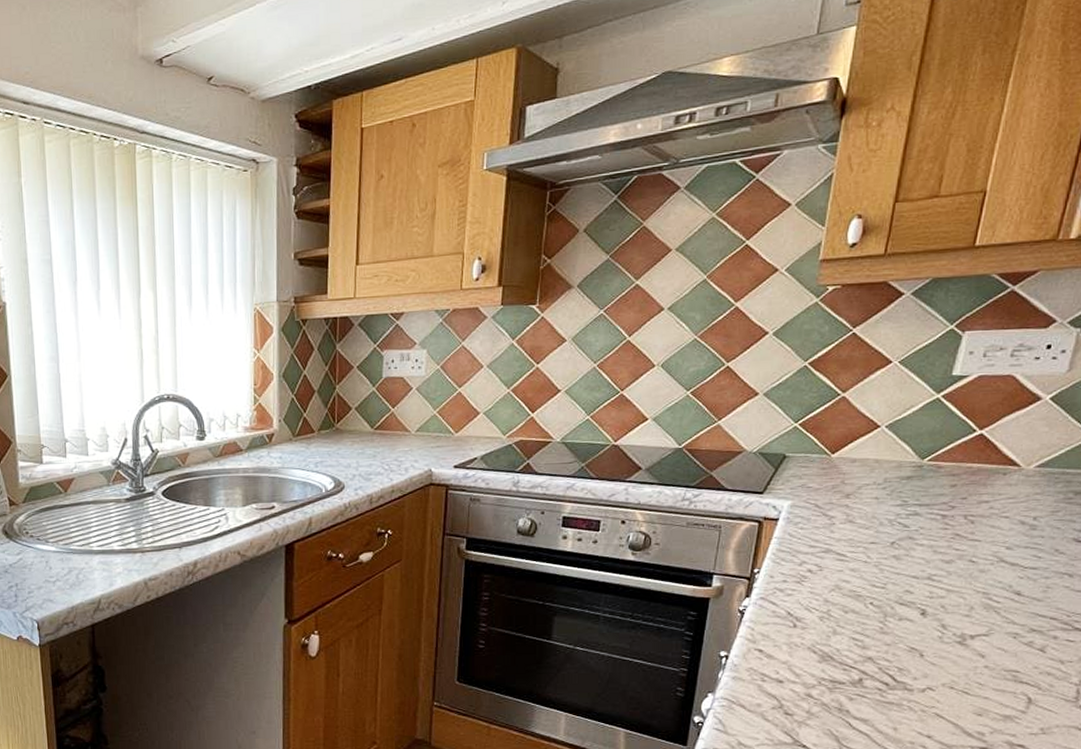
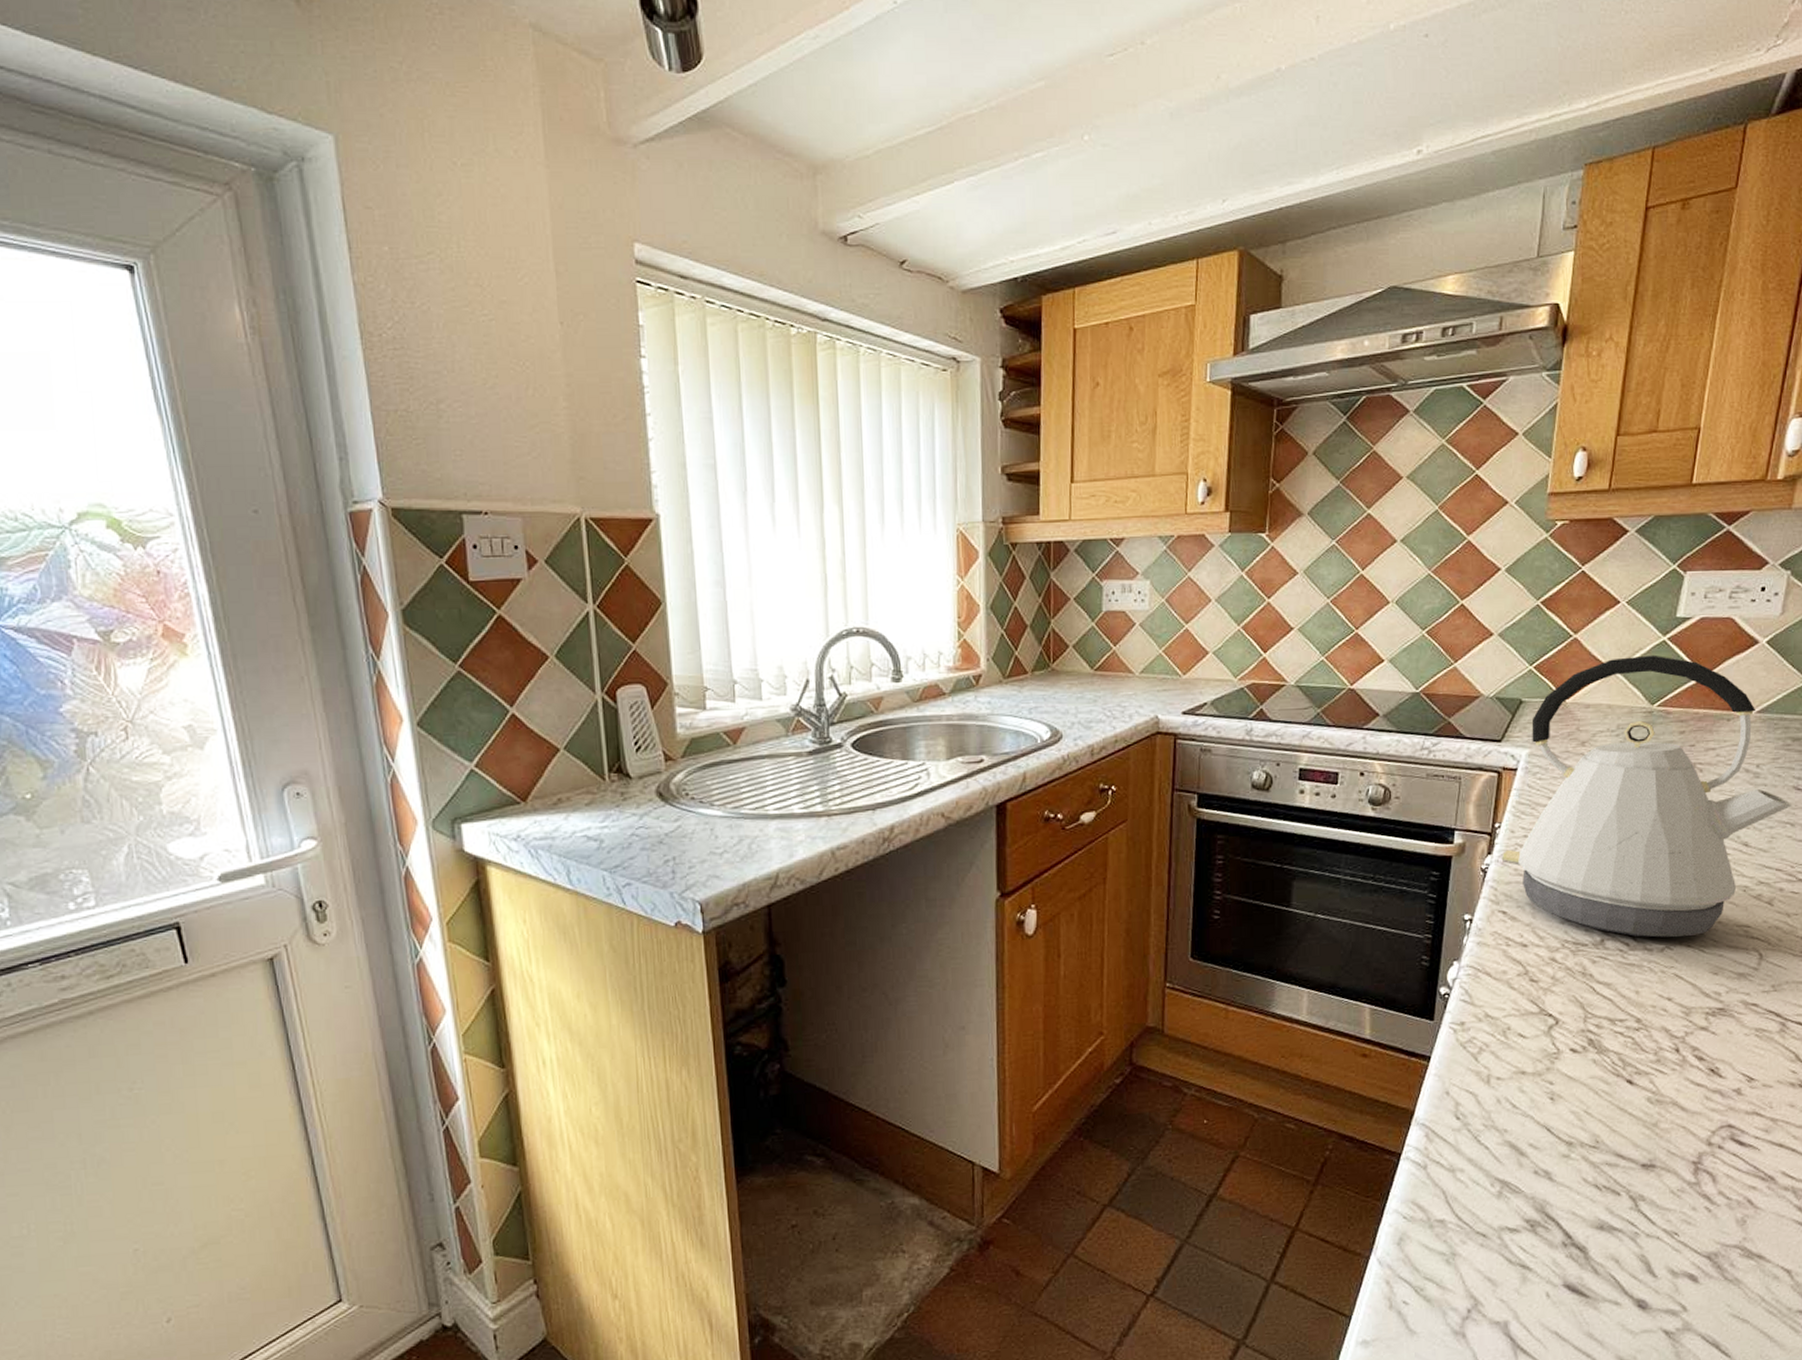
kettle: none [759,411,1072,680] -> present [1501,654,1792,938]

